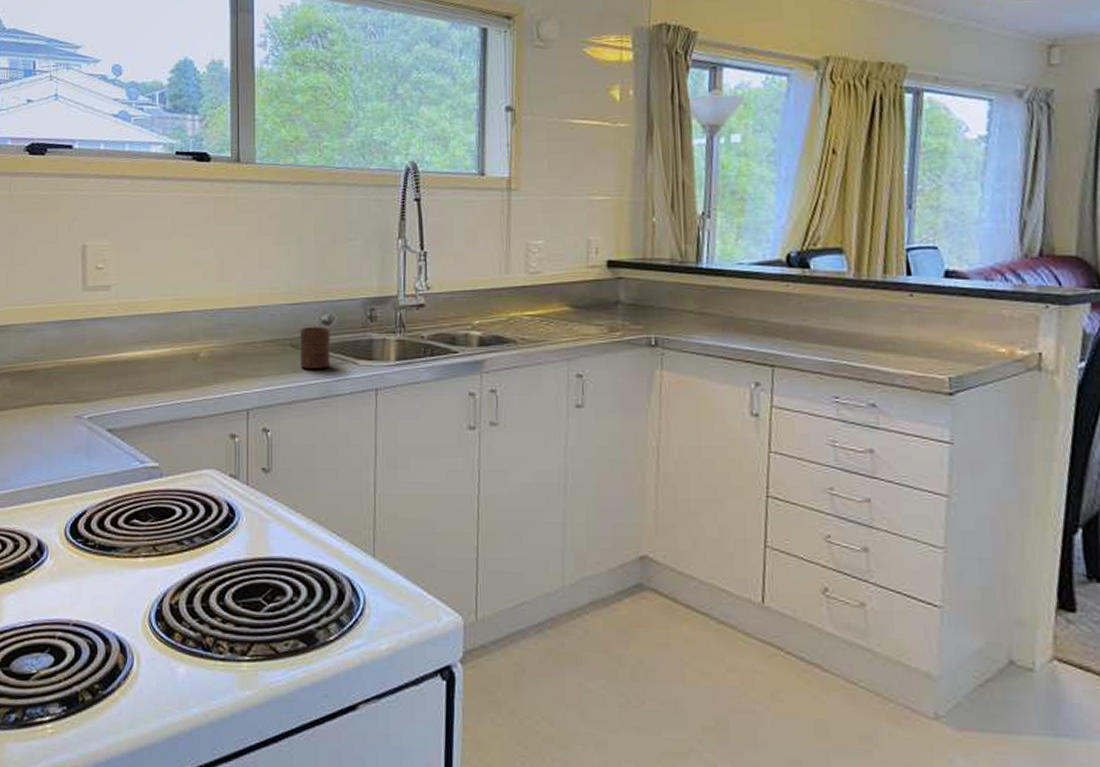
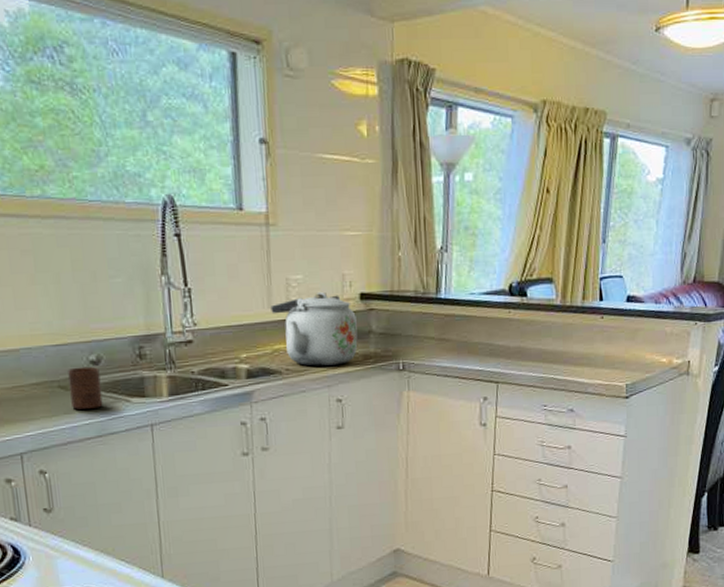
kettle: none [508,258,603,337] -> present [270,291,358,366]

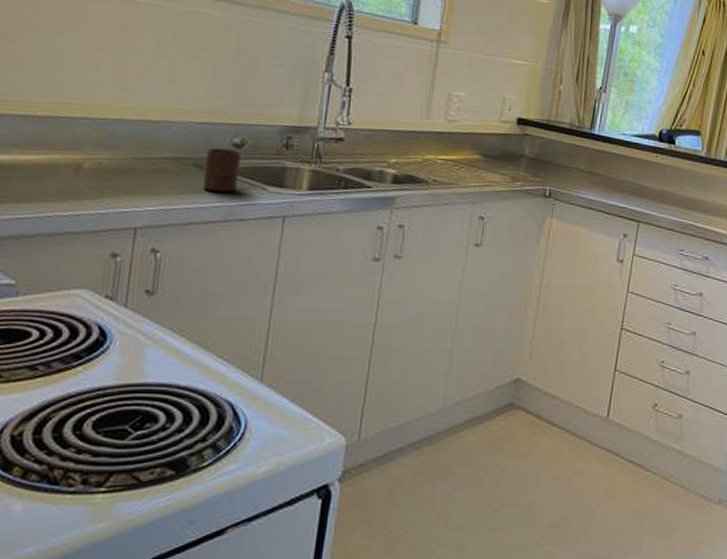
kettle: present [270,291,358,366] -> none [428,110,511,183]

